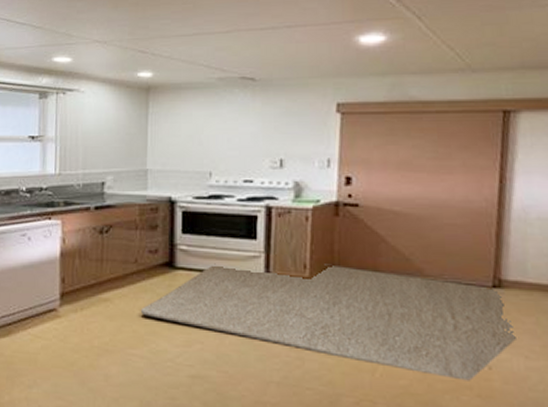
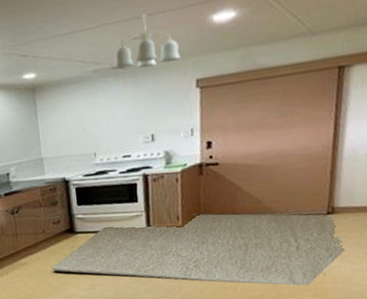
ceiling light fixture: none [244,25,320,83] -> present [114,13,181,69]

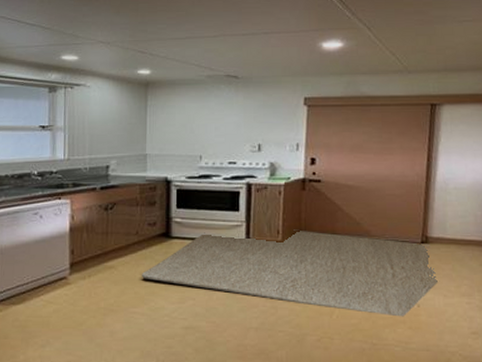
ceiling light fixture: present [114,13,181,69] -> none [228,31,291,80]

